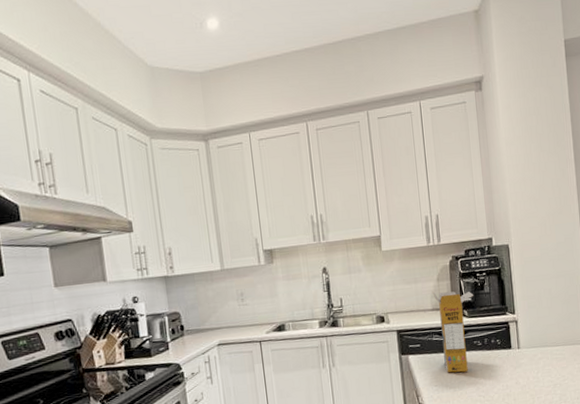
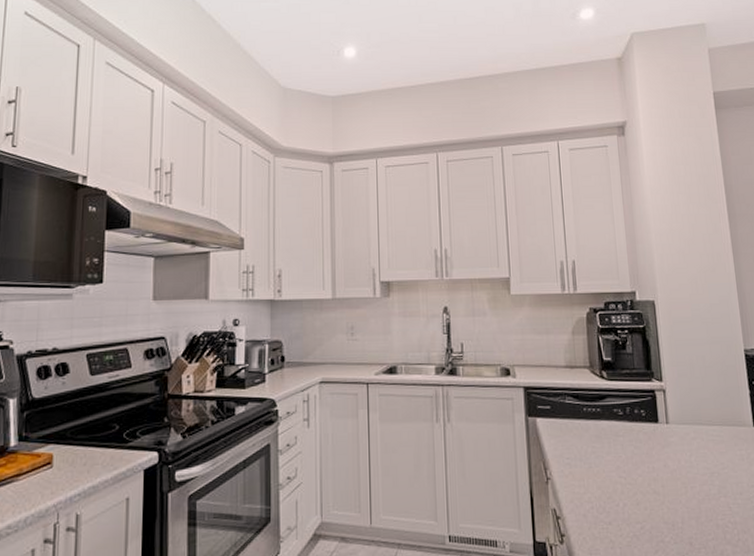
cereal box: present [432,291,474,373] -> none [566,346,615,445]

